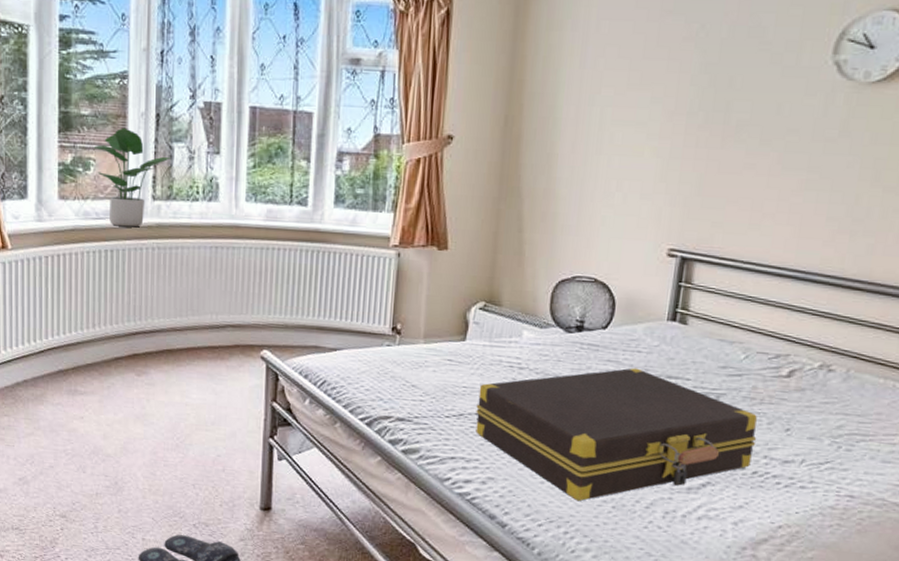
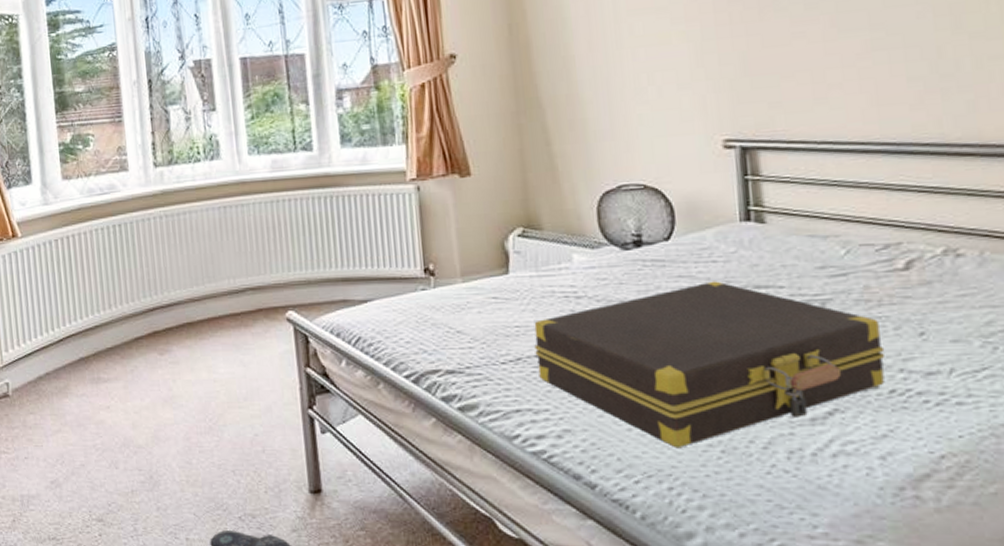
potted plant: present [93,127,170,228] -> none [90,98,167,199]

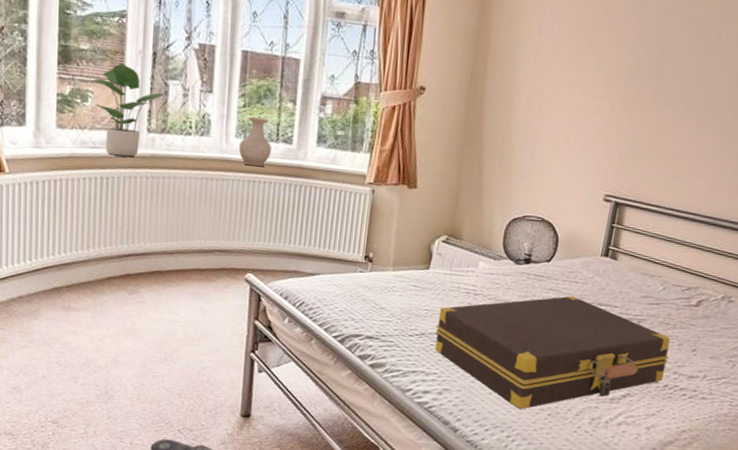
potted plant: none [90,98,167,199] -> present [92,63,166,157]
vase: none [254,127,291,184] -> present [239,117,271,167]

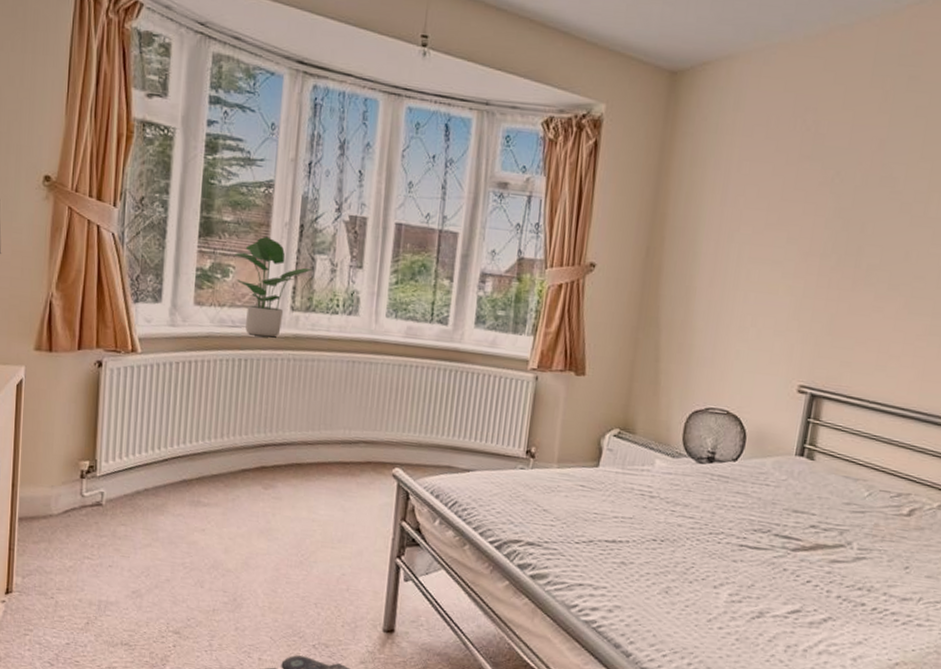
vase: present [239,117,271,167] -> none [389,295,425,350]
suitcase: present [435,296,670,410] -> none [604,501,878,633]

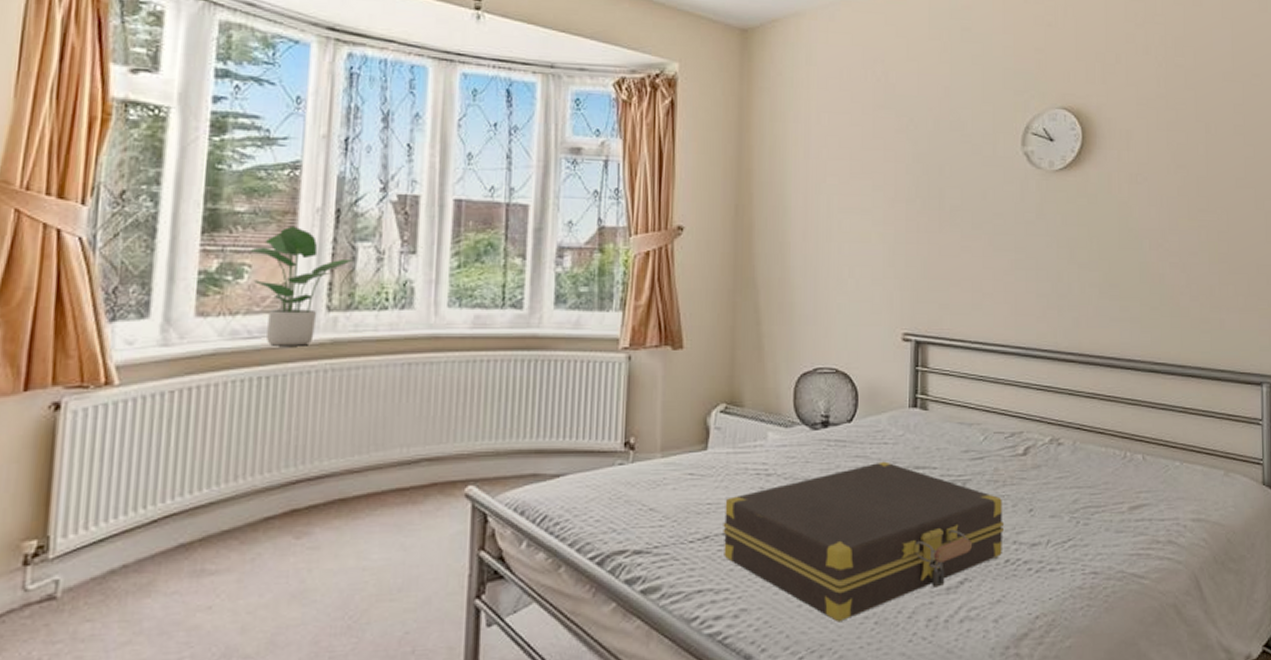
suitcase: none [604,501,878,633] -> present [723,461,1005,622]

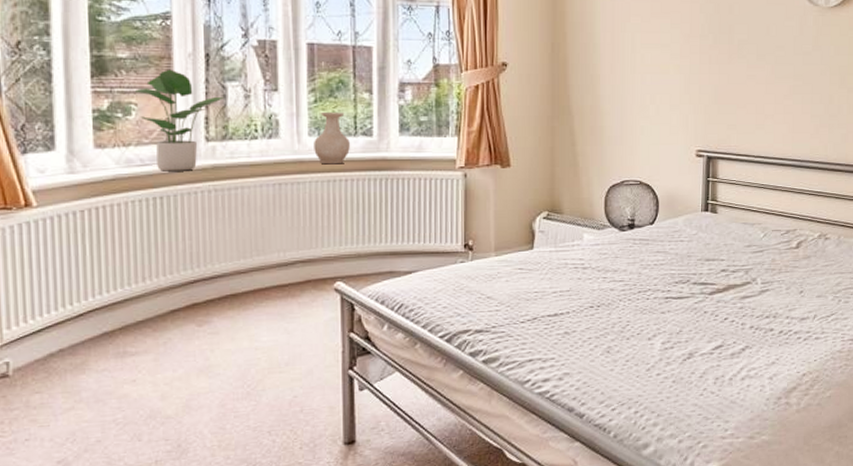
vase: none [453,280,496,342] -> present [314,113,350,165]
suitcase: present [723,461,1005,622] -> none [548,255,780,382]

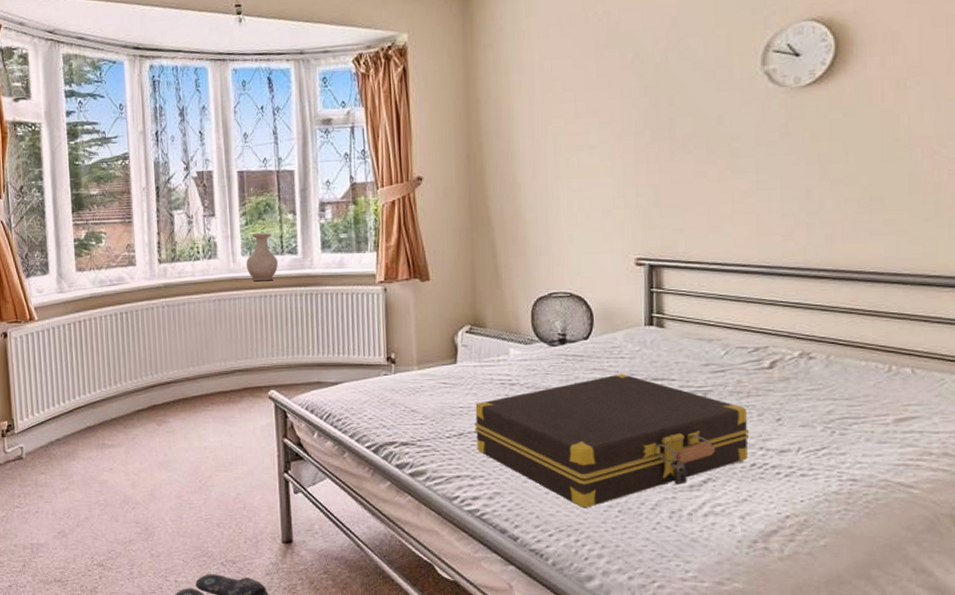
potted plant: present [134,69,224,172] -> none [103,202,172,290]
suitcase: none [548,255,780,382] -> present [474,373,750,509]

